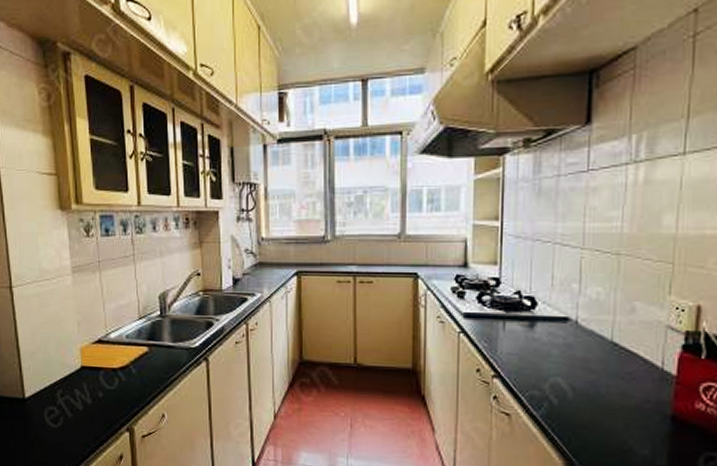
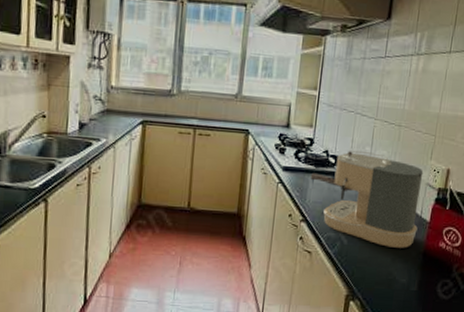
coffee maker: none [500,288,660,410] -> present [310,150,424,248]

